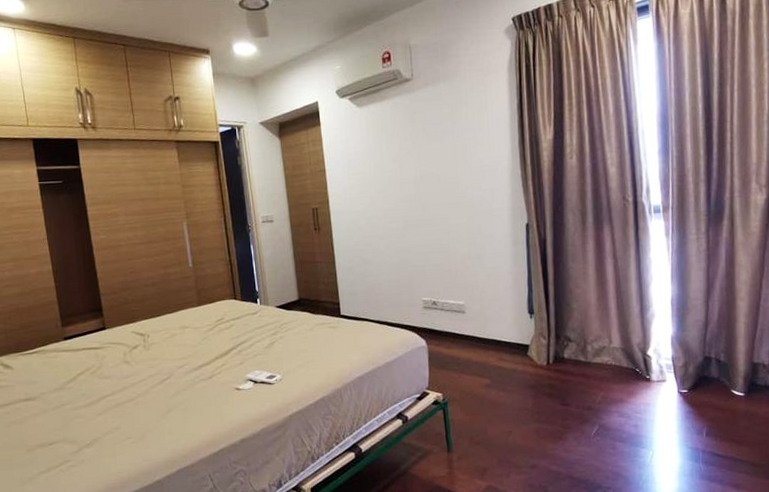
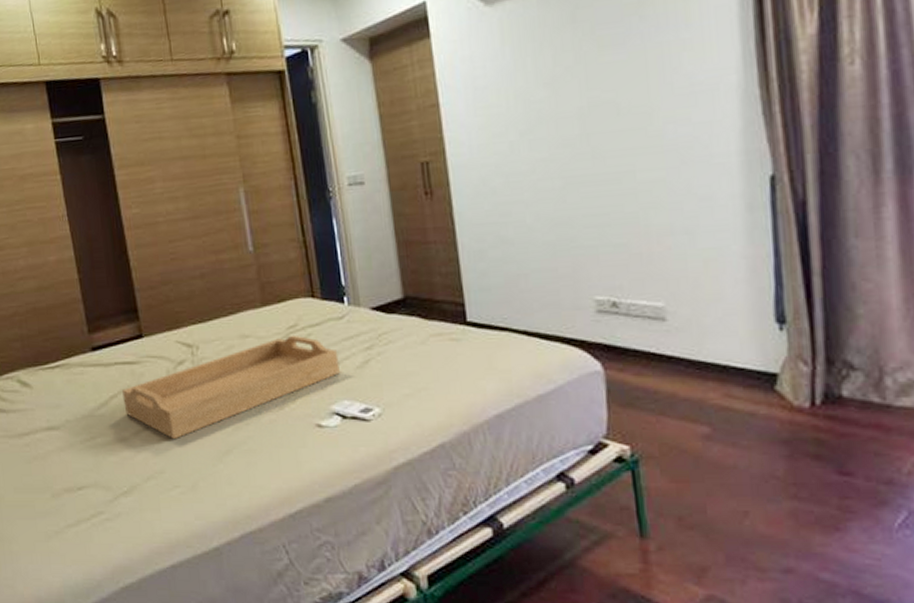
serving tray: none [88,325,253,404] -> present [122,335,340,440]

